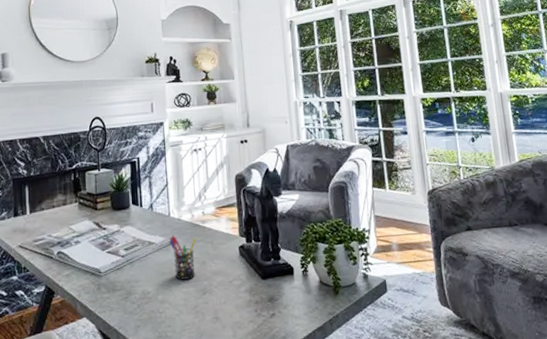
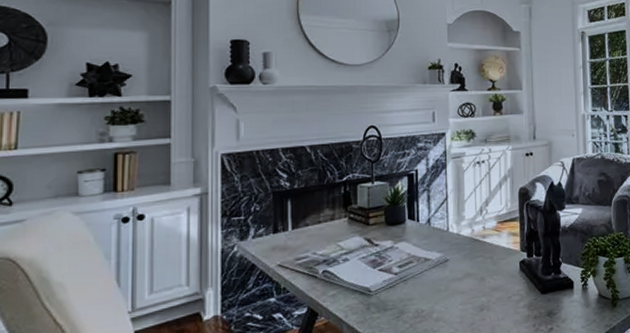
pen holder: present [169,235,197,280] -> none [446,251,476,297]

